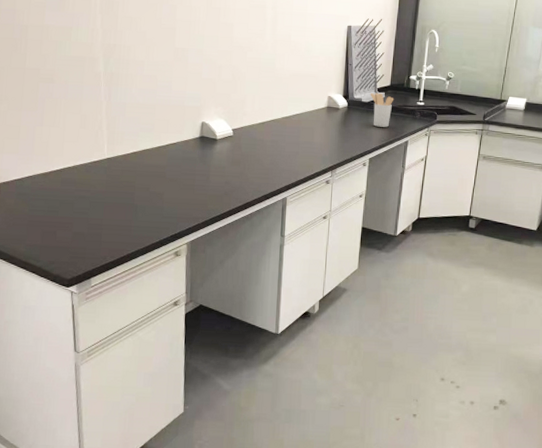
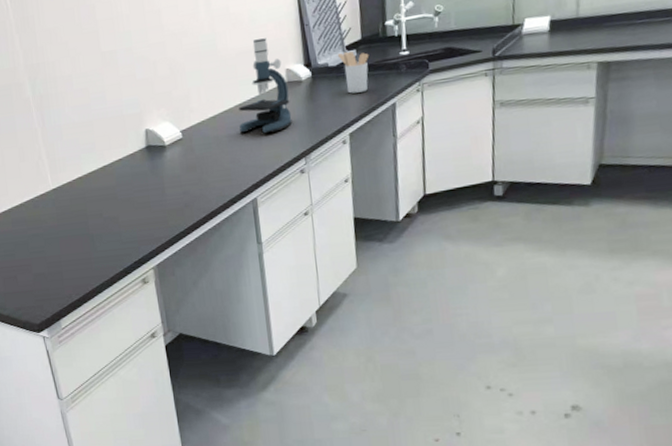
microscope: none [282,67,328,146] -> present [239,38,292,134]

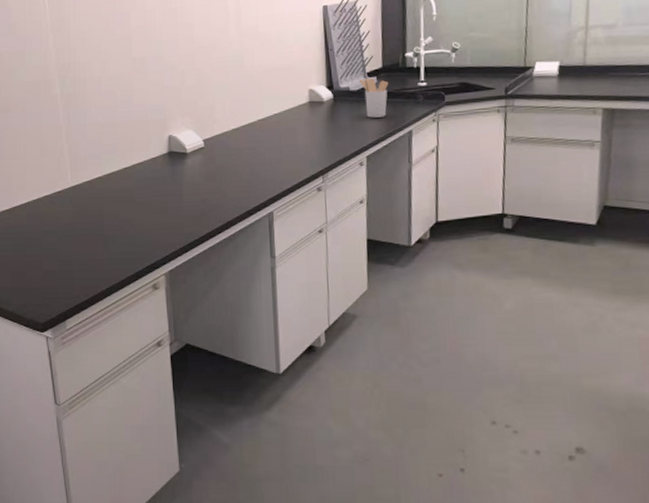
microscope: present [239,38,292,134] -> none [261,58,312,150]

